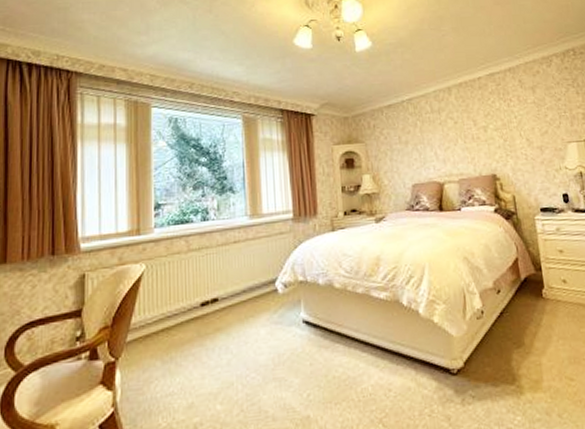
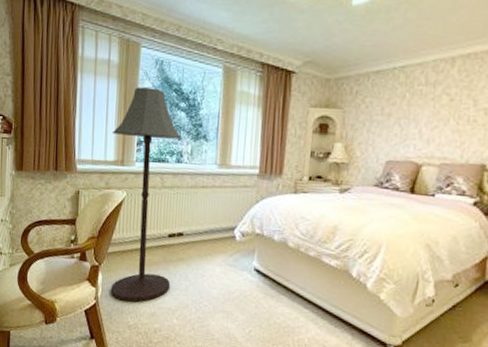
floor lamp: none [124,146,209,399] -> present [110,87,182,302]

